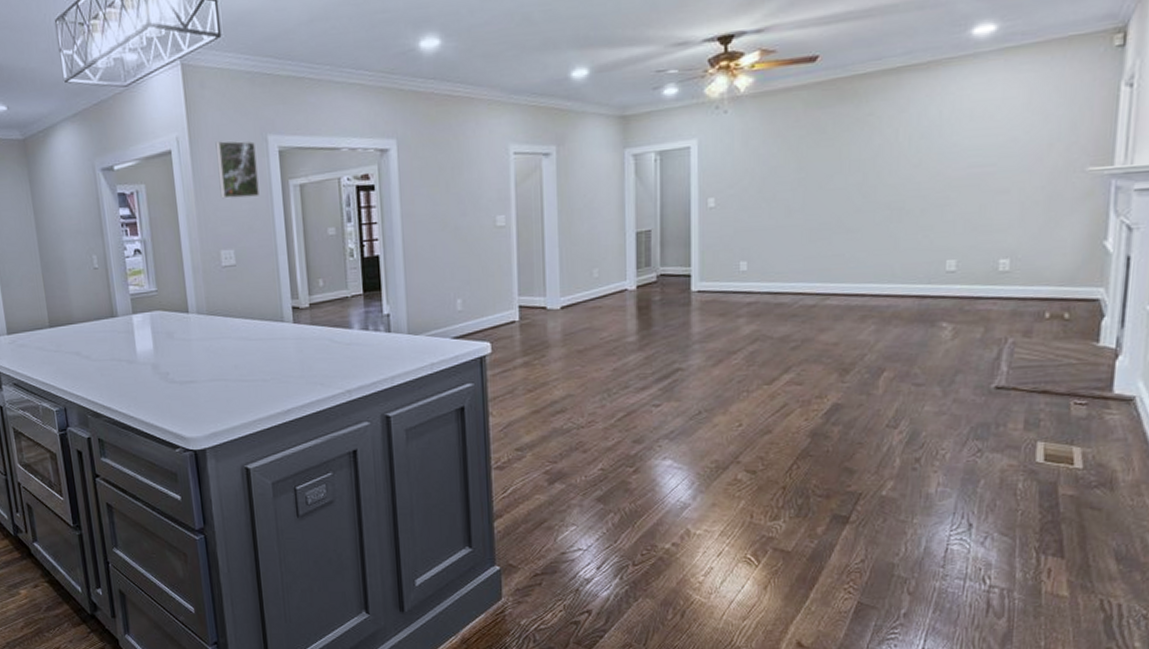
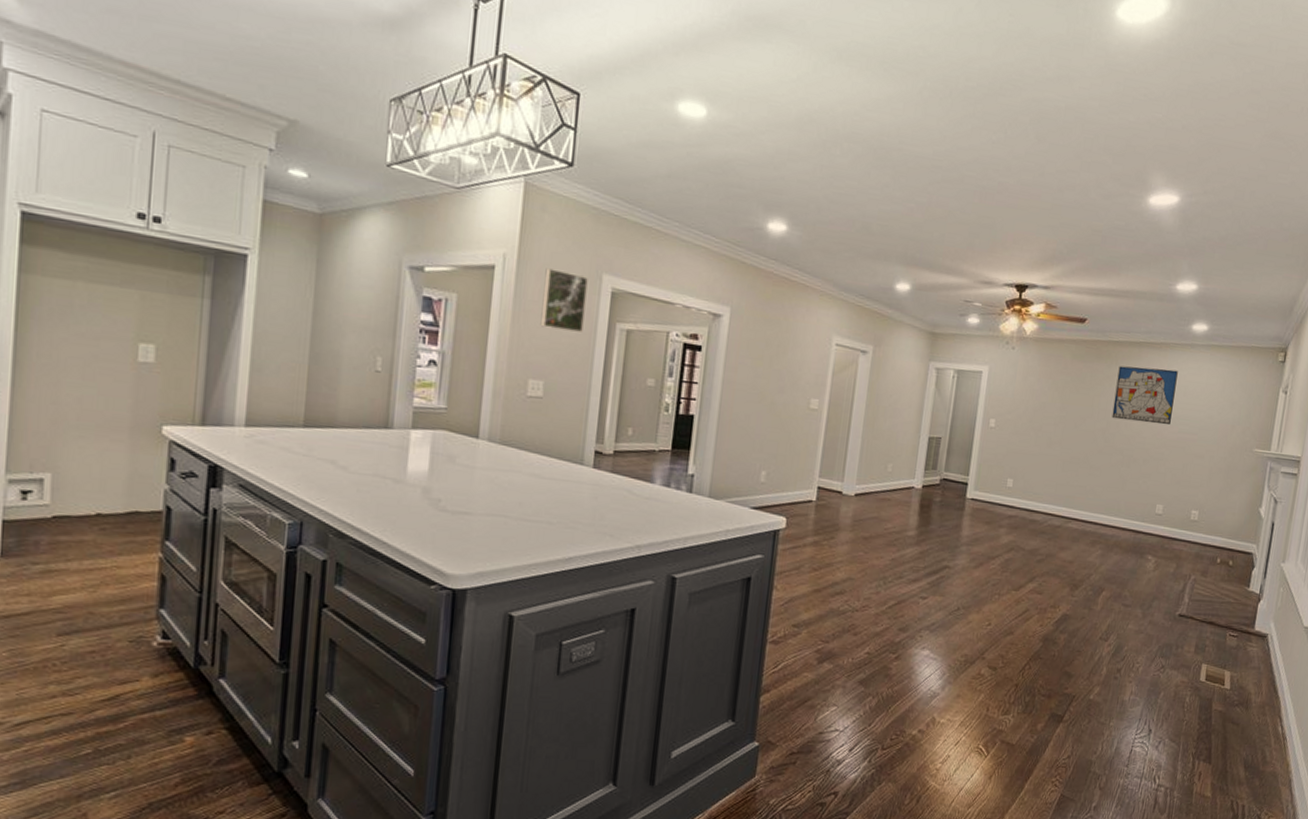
wall art: none [869,91,958,168] -> present [1112,365,1178,425]

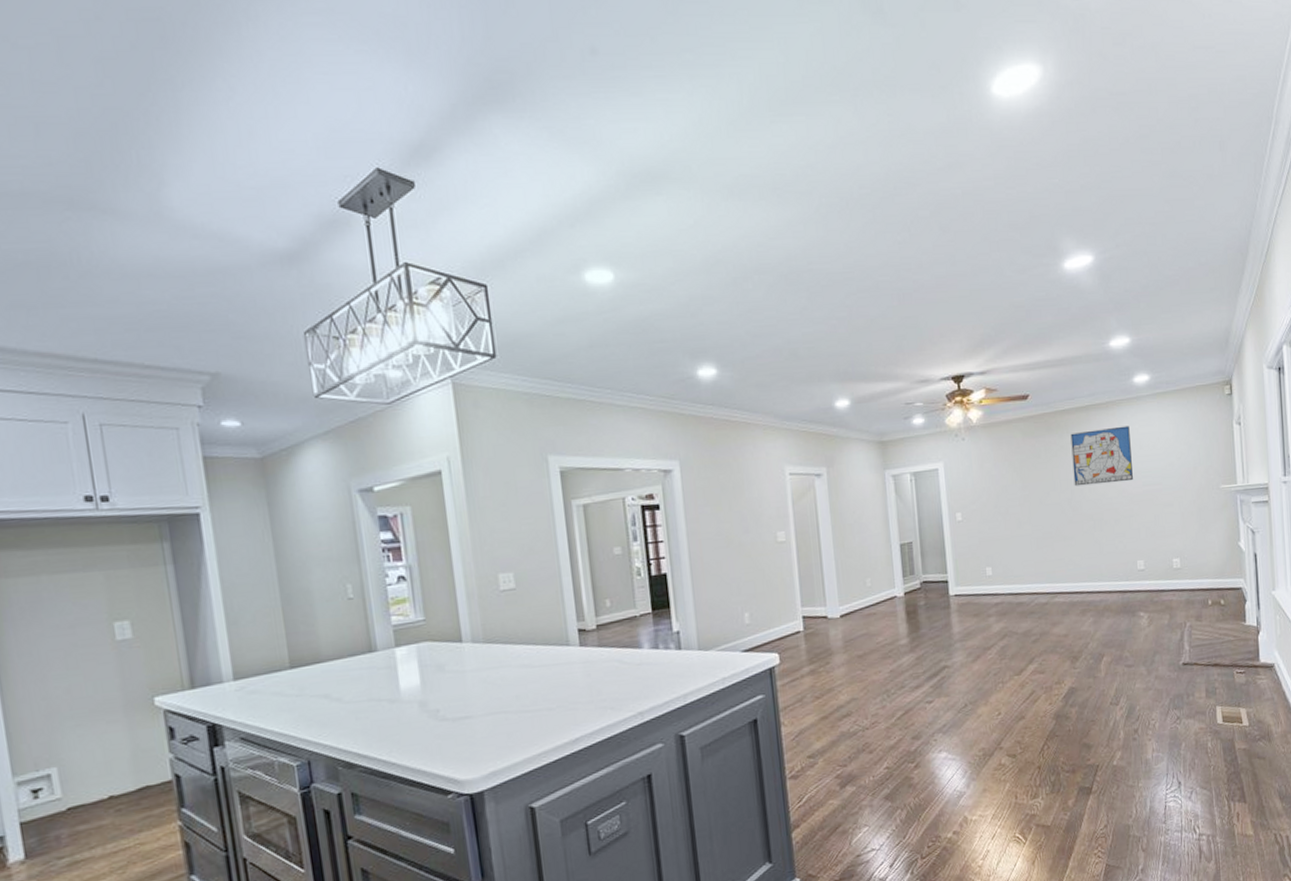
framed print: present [540,268,588,334] -> none [491,461,540,520]

